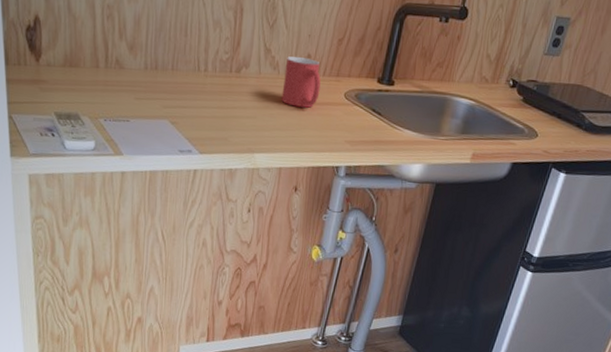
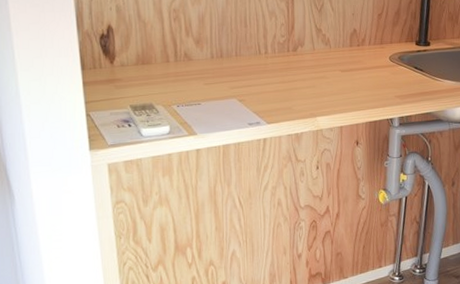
mug: present [281,56,321,108] -> none [335,32,368,73]

